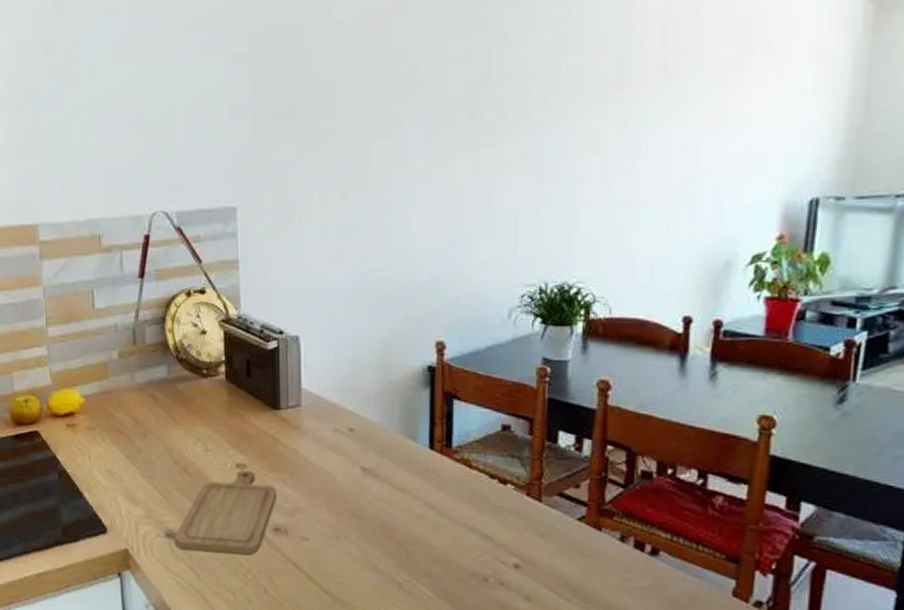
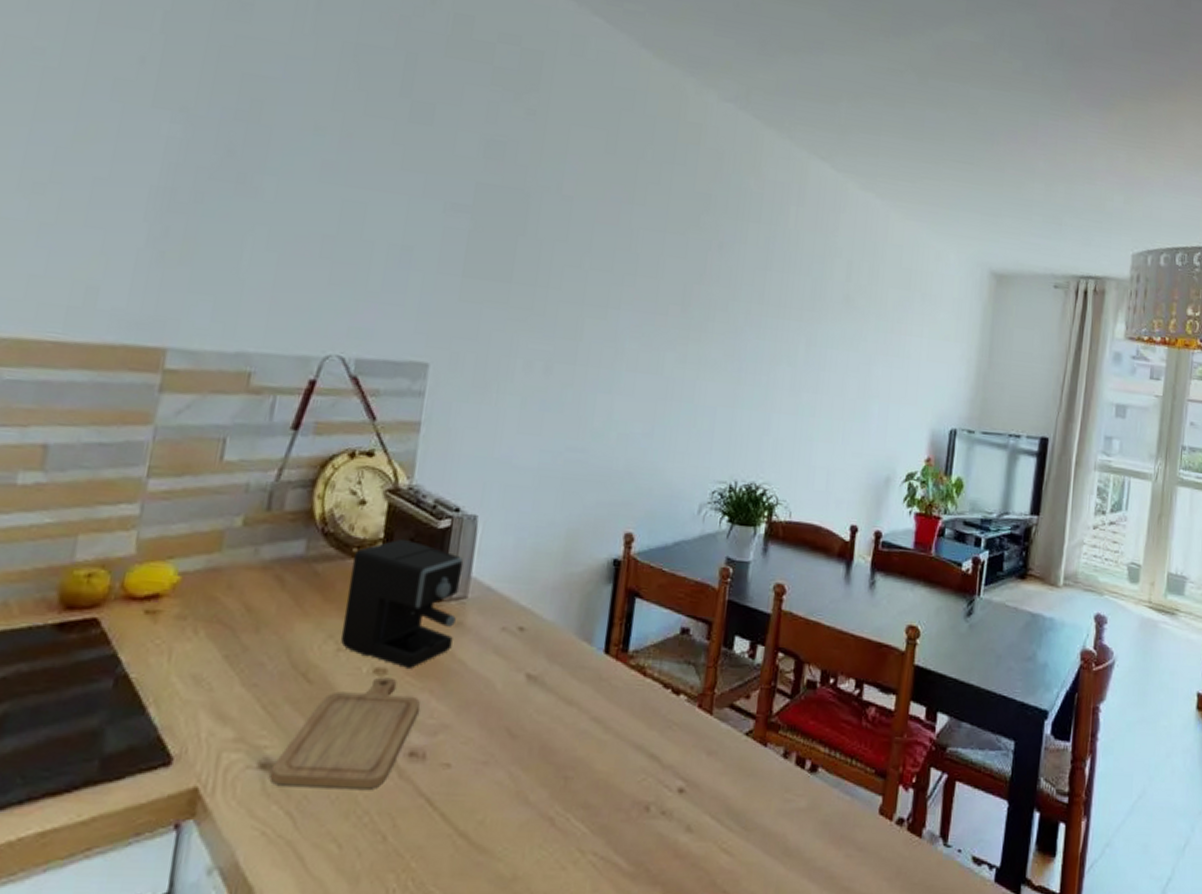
coffee maker: none [204,359,294,464] -> present [340,538,464,668]

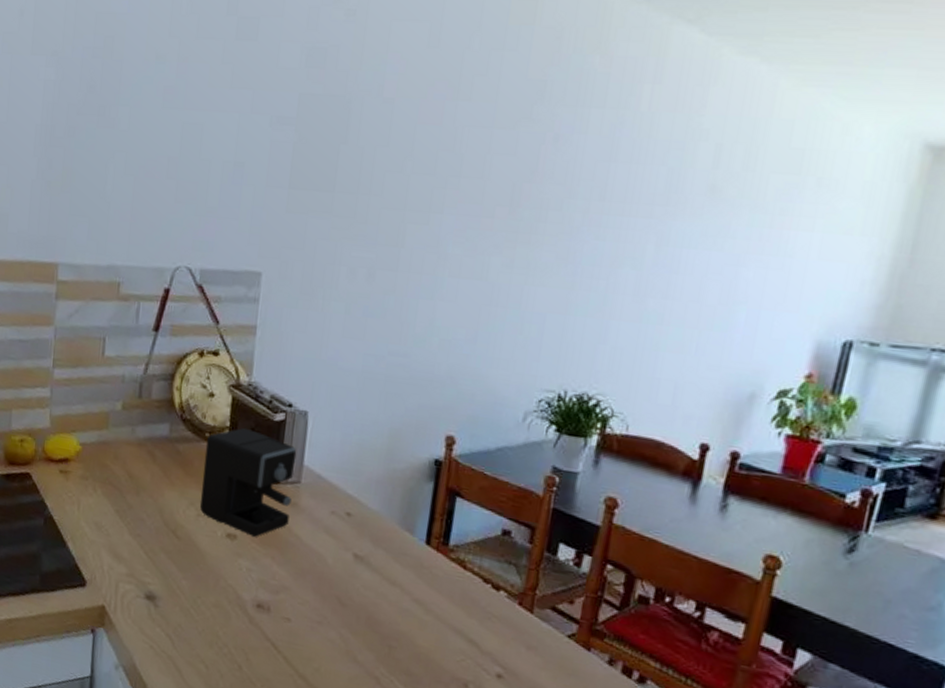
chopping board: present [270,677,420,789] -> none [153,540,264,628]

